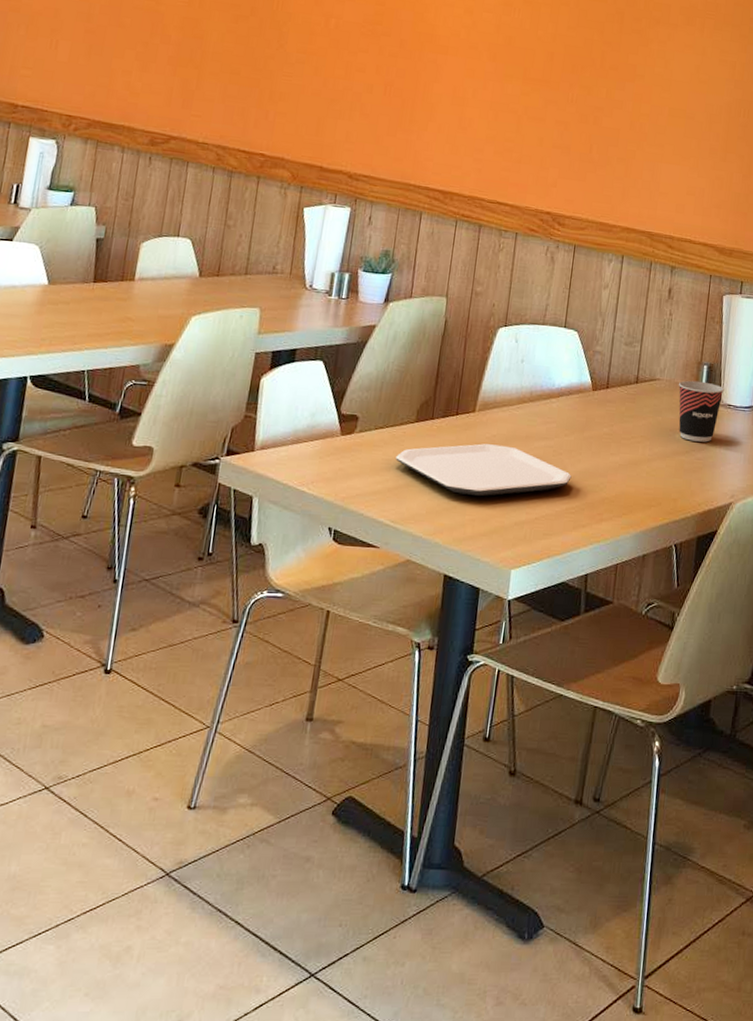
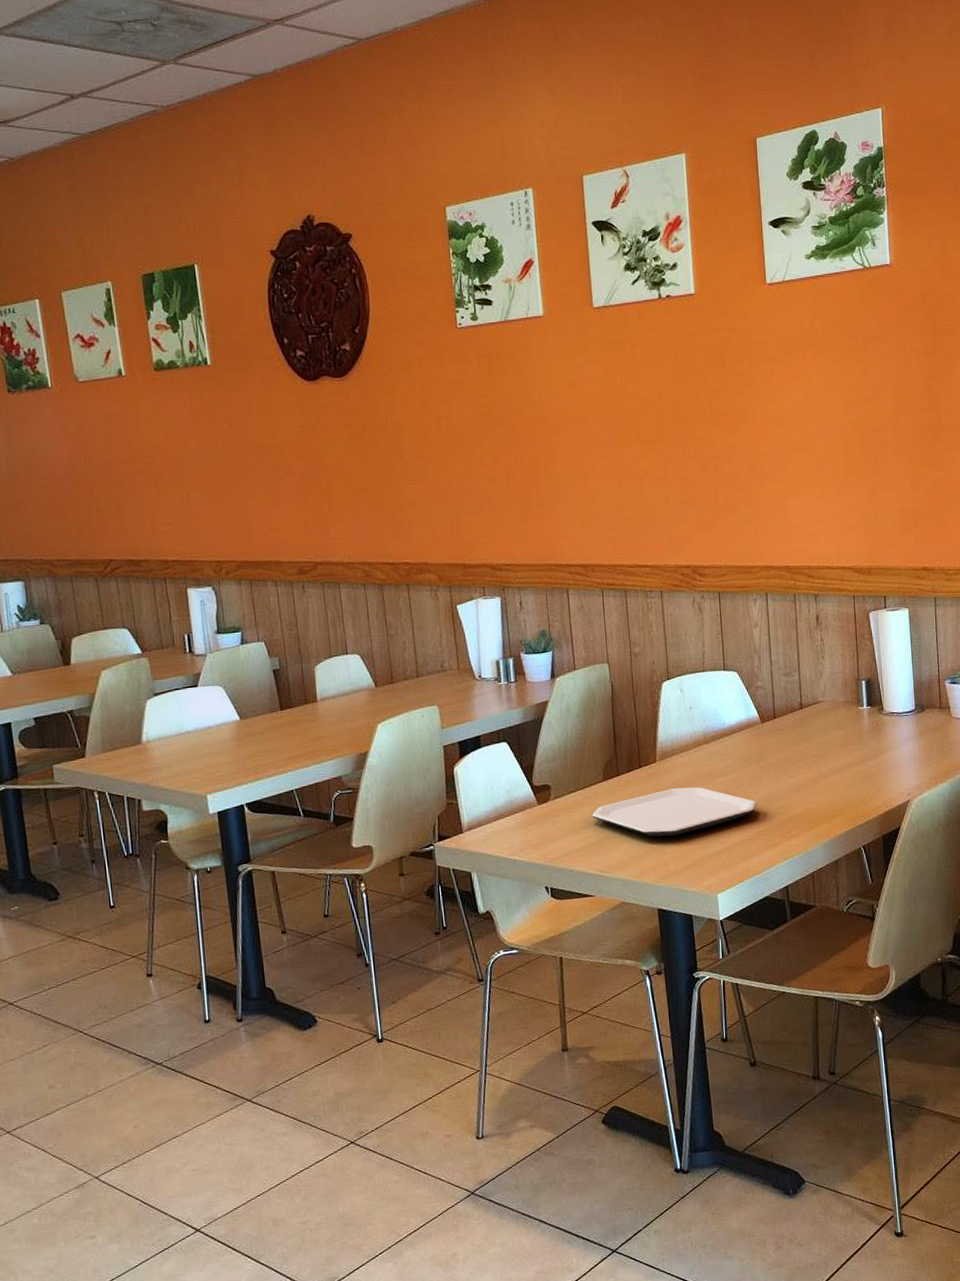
cup: present [678,380,725,442] -> none [840,696,885,752]

